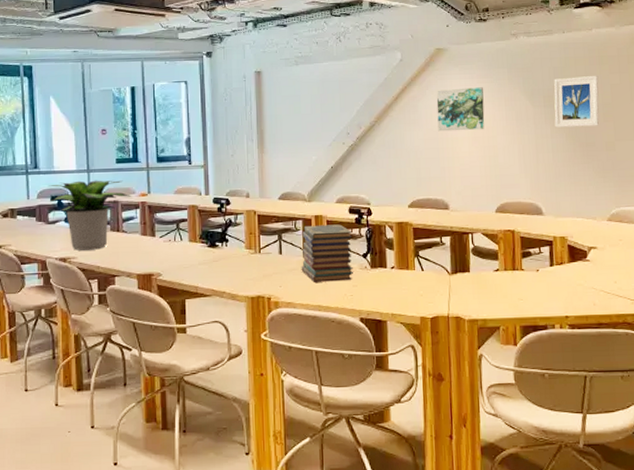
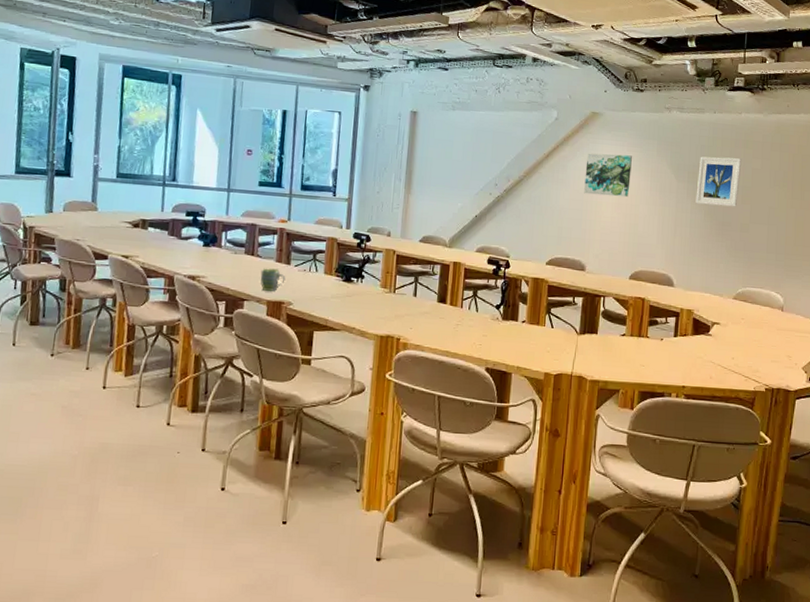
potted plant: present [49,180,132,251] -> none [185,198,271,272]
mug: none [128,242,152,265] -> present [260,268,286,291]
book stack: present [301,224,353,282] -> none [433,271,488,330]

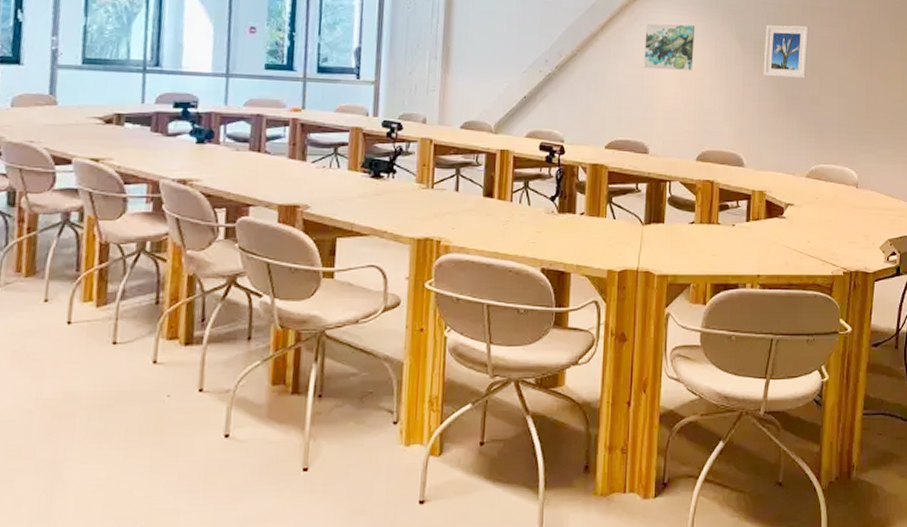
mug: present [260,268,286,291] -> none [269,166,301,193]

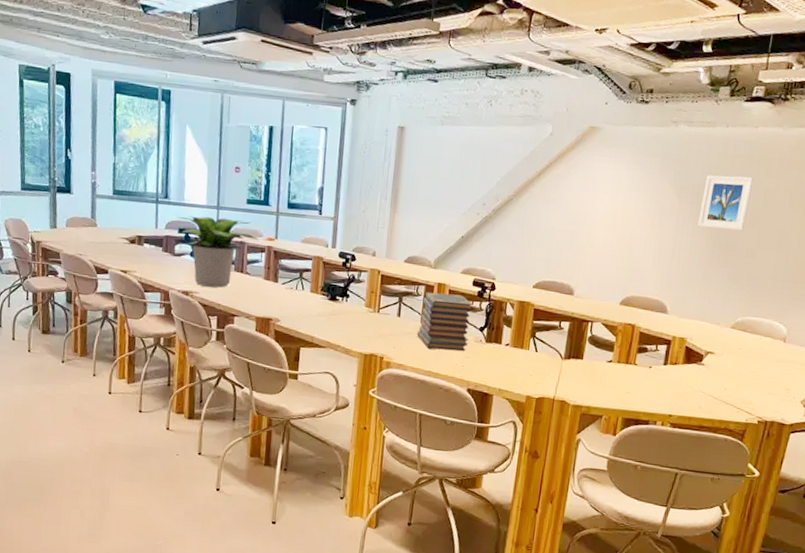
potted plant: none [173,86,281,172] -> present [178,216,259,288]
book stack: none [479,160,540,226] -> present [417,292,472,351]
wall art: present [644,23,696,71] -> none [577,171,632,219]

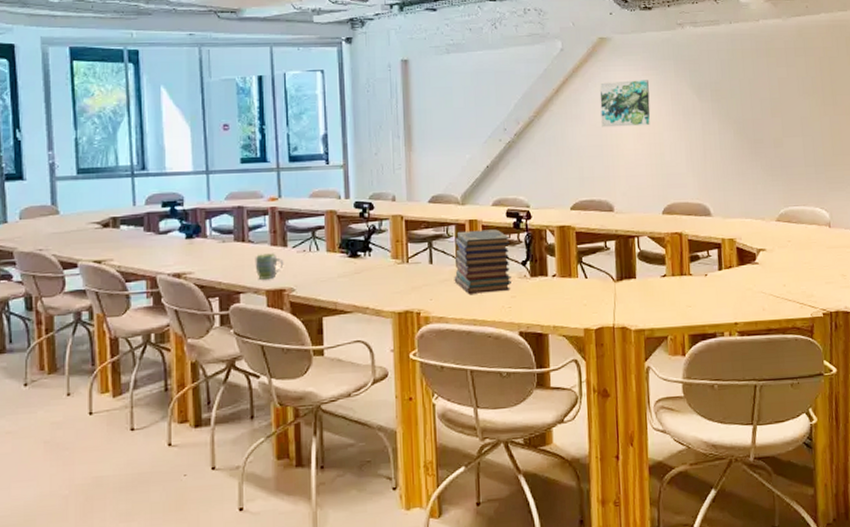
potted plant: present [178,216,259,288] -> none [160,182,259,264]
mug: none [249,285,273,308] -> present [255,253,284,279]
wall art: none [577,171,632,219] -> present [600,80,651,128]
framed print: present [697,175,754,231] -> none [721,69,767,123]

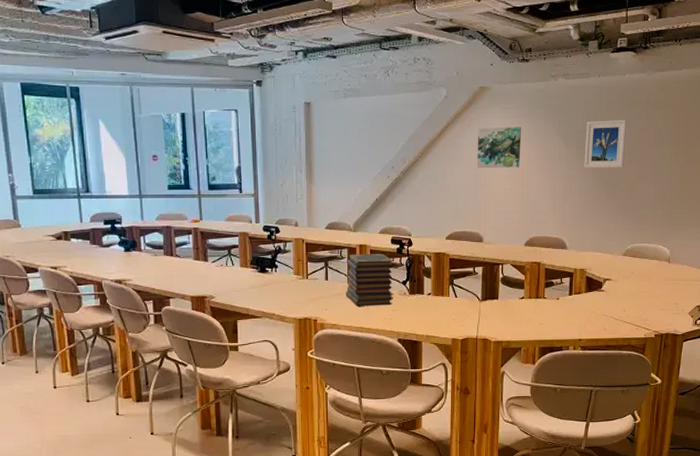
mug: present [255,253,284,279] -> none [181,266,205,287]
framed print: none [721,69,767,123] -> present [584,120,627,168]

